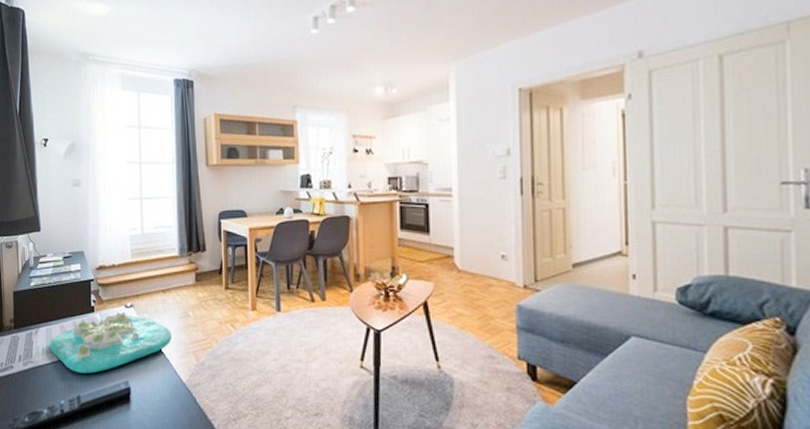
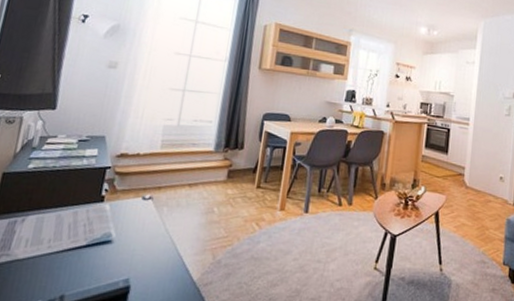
decorative tray: present [49,311,172,374] -> none [36,203,191,270]

